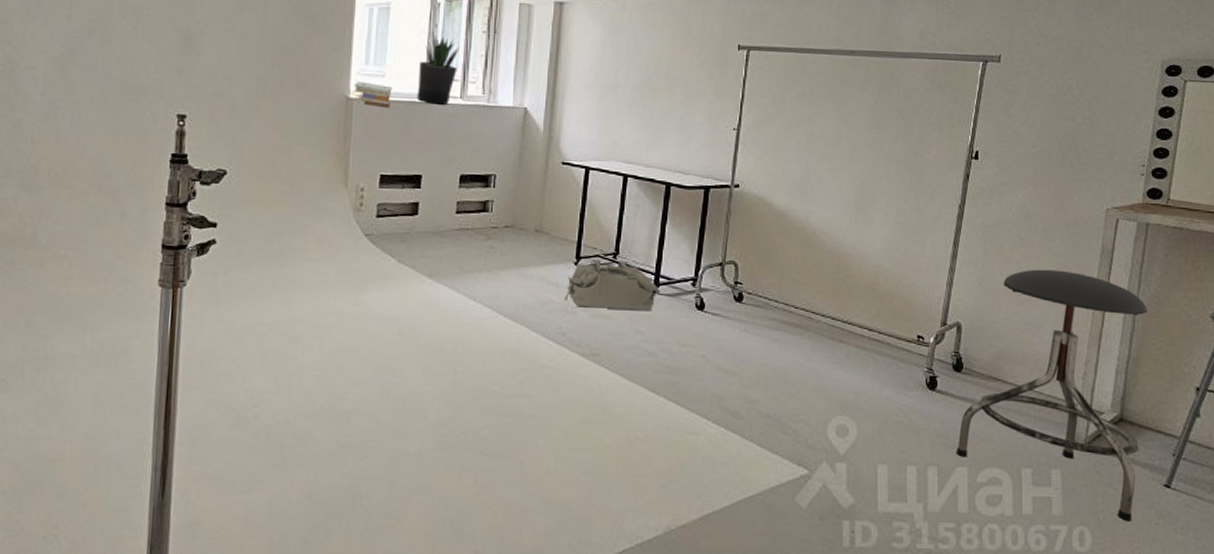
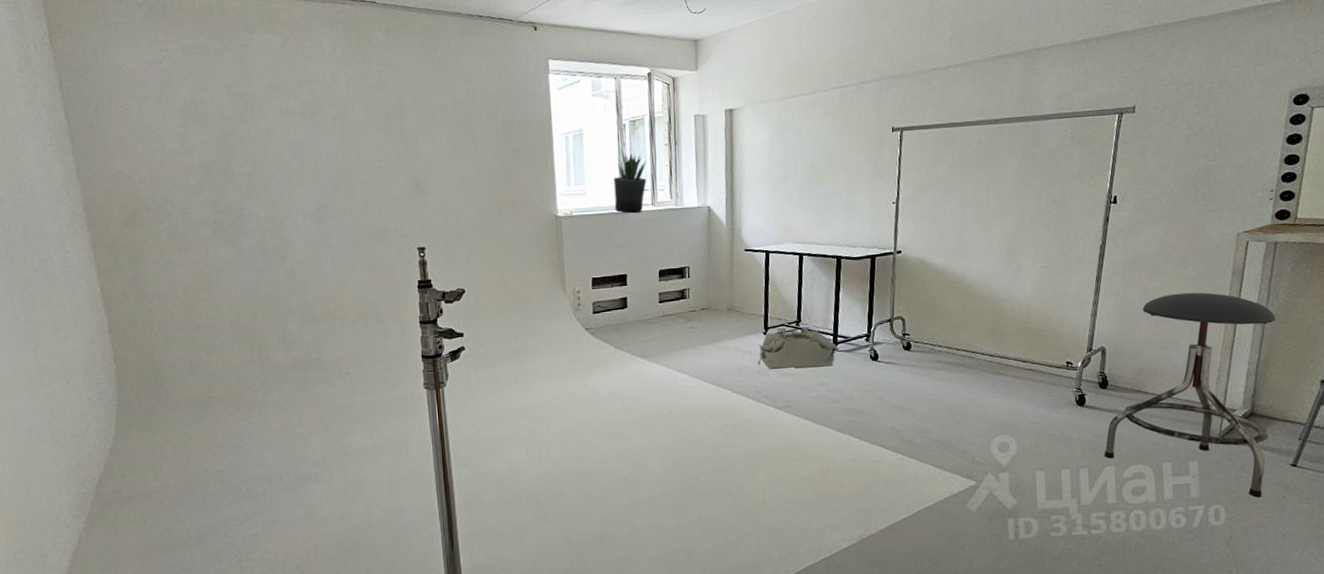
books: present [354,81,392,109] -> none [560,201,593,222]

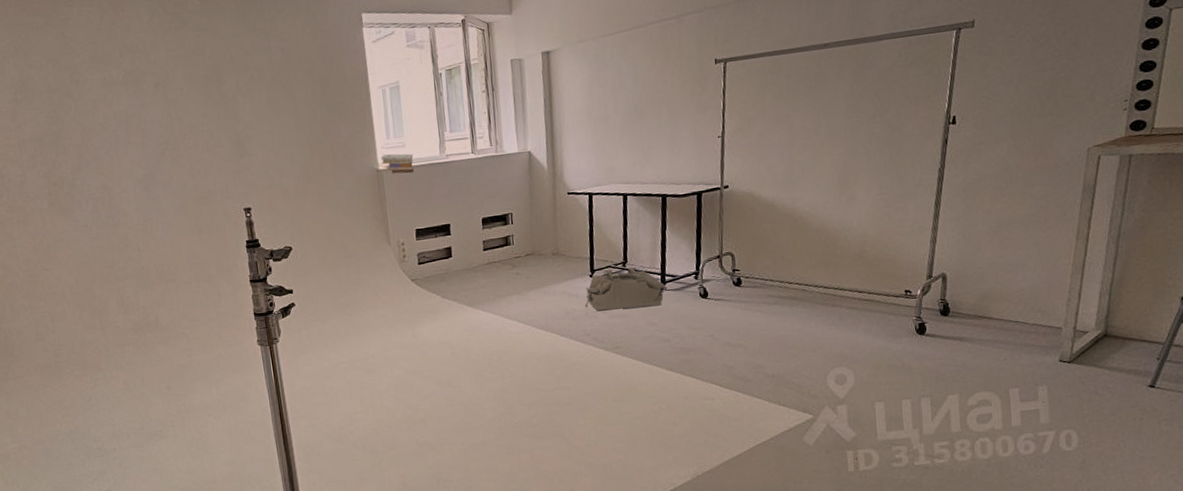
books: none [560,201,593,222] -> present [380,153,414,174]
planter: present [613,149,647,213] -> none [432,99,466,163]
stool: present [1104,292,1276,497] -> none [946,211,1131,421]

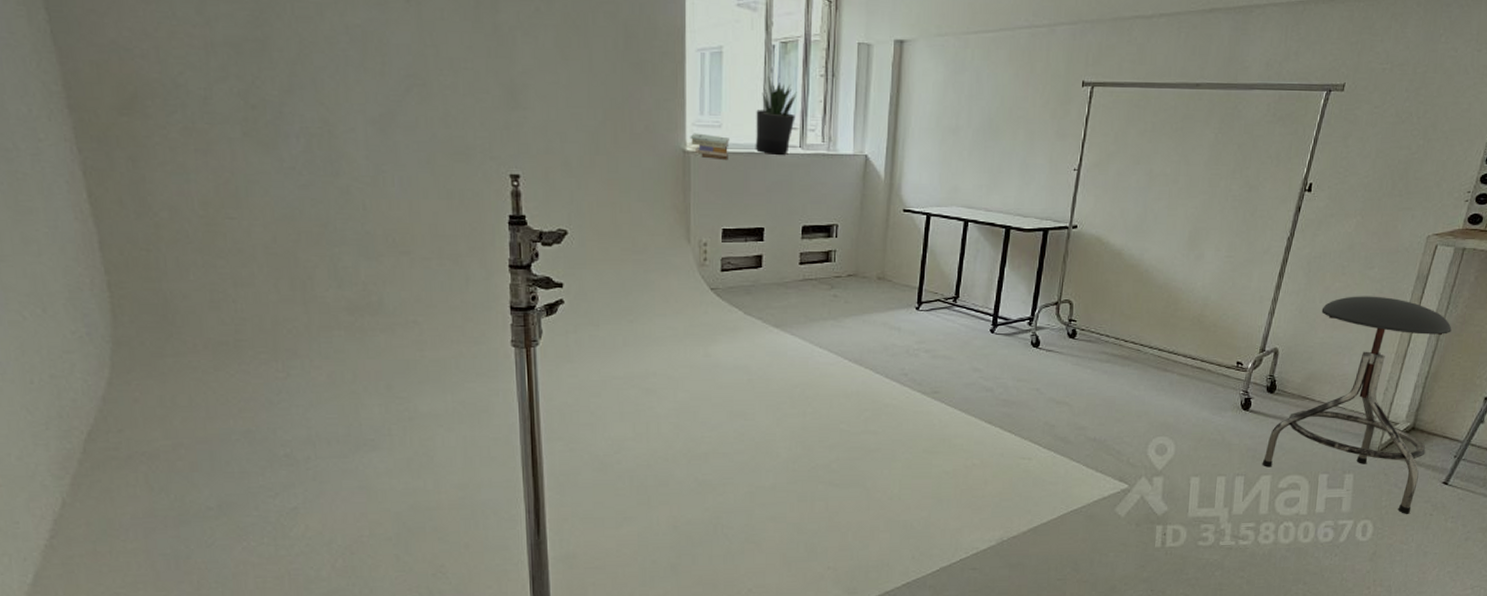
planter: none [432,99,466,163] -> present [755,76,797,155]
duffel bag: present [584,267,668,311] -> none [906,303,998,350]
stool: none [946,211,1131,421] -> present [1262,296,1452,514]

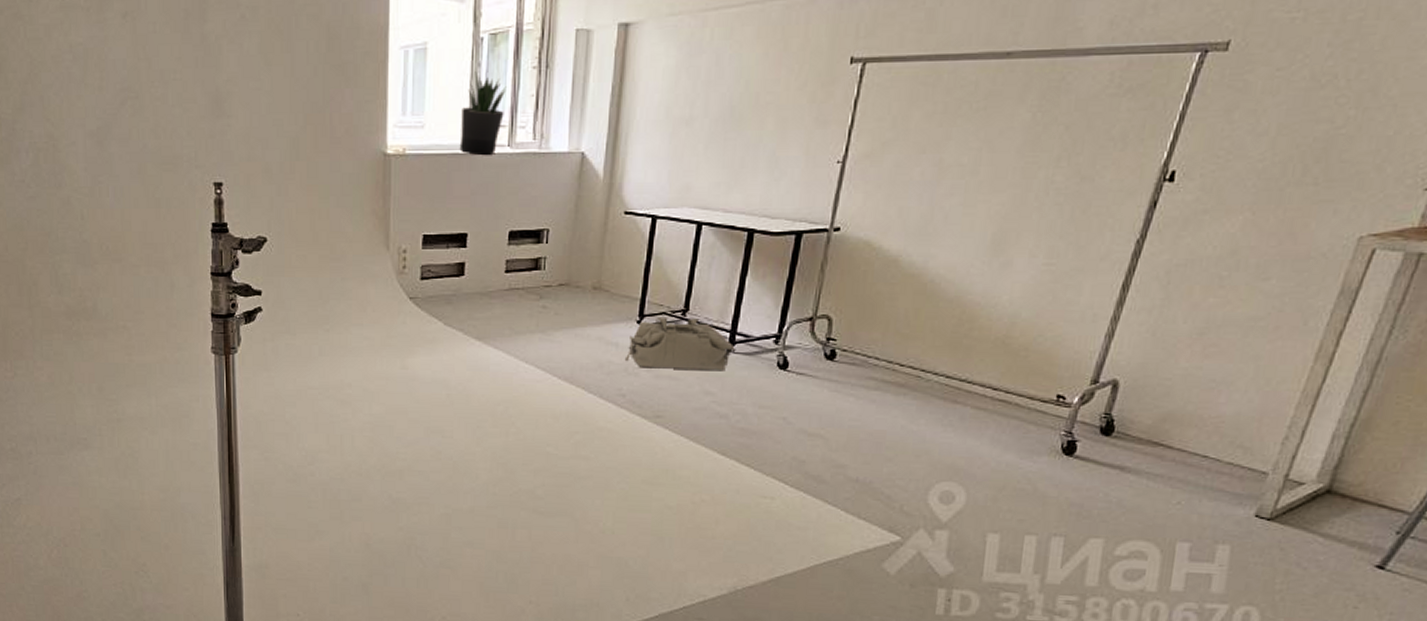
books: present [690,133,729,161] -> none [391,134,432,163]
duffel bag: none [906,303,998,350] -> present [624,317,736,370]
stool: present [1262,296,1452,514] -> none [1090,315,1397,604]

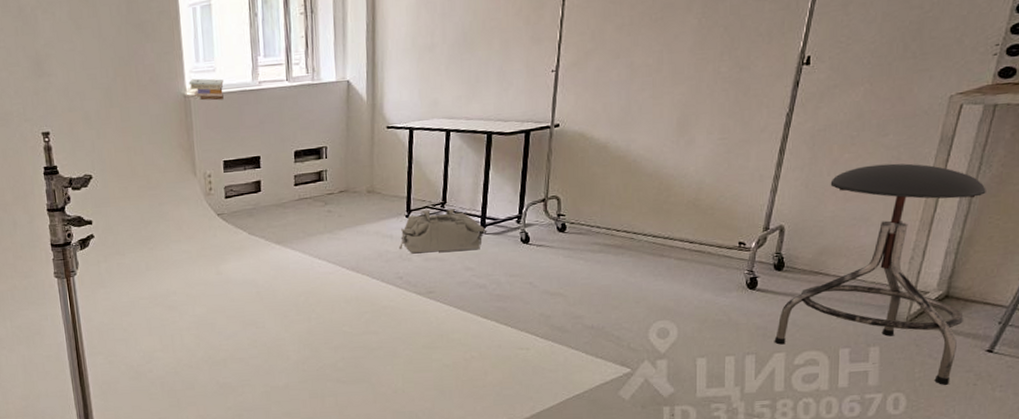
books: none [391,134,432,163] -> present [188,78,224,101]
planter: present [459,71,506,155] -> none [245,20,281,90]
stool: none [1090,315,1397,604] -> present [774,163,986,385]

